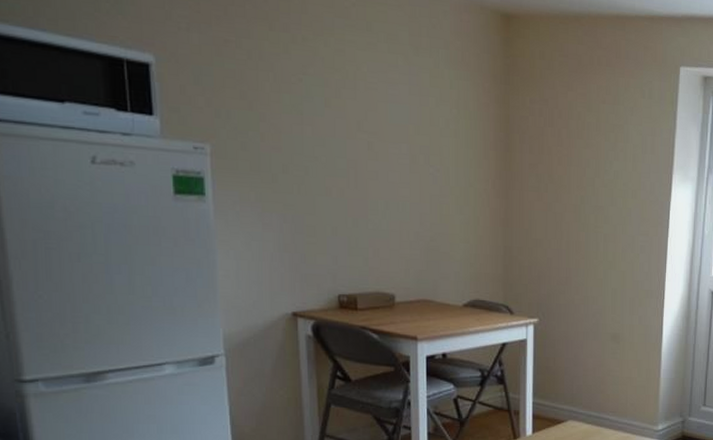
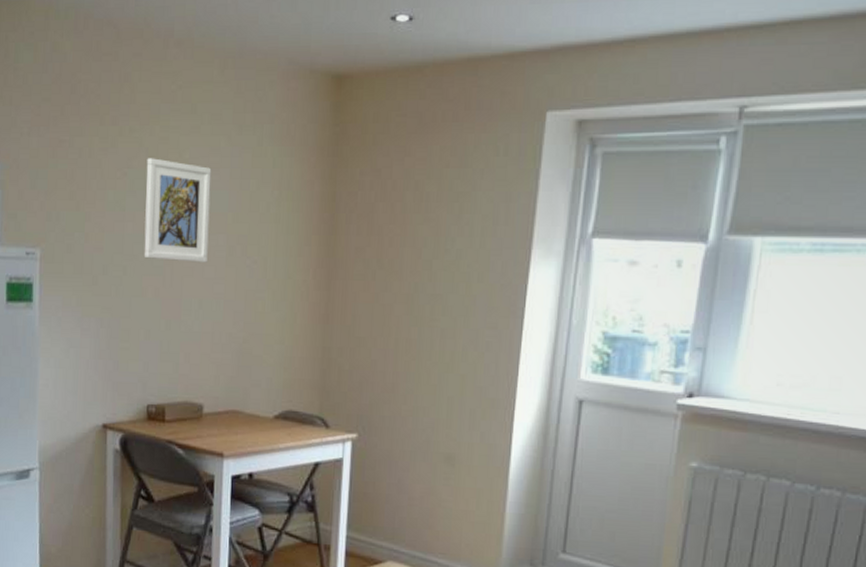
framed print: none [323,67,391,168] -> present [143,158,212,263]

